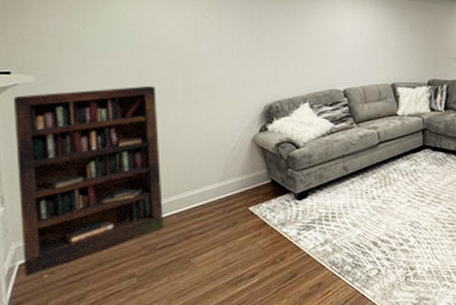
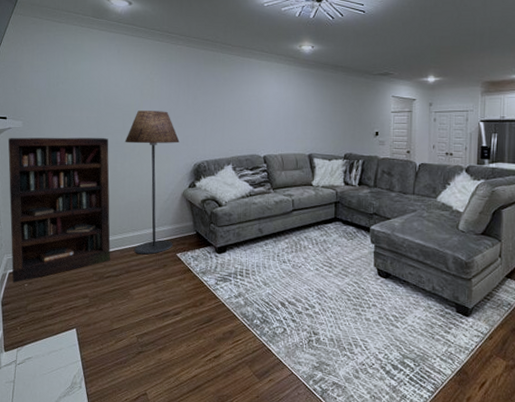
floor lamp: none [176,50,246,215] -> present [125,110,180,255]

